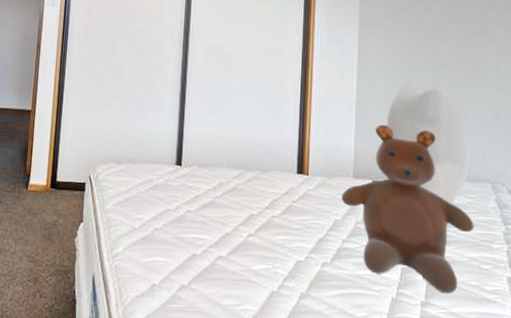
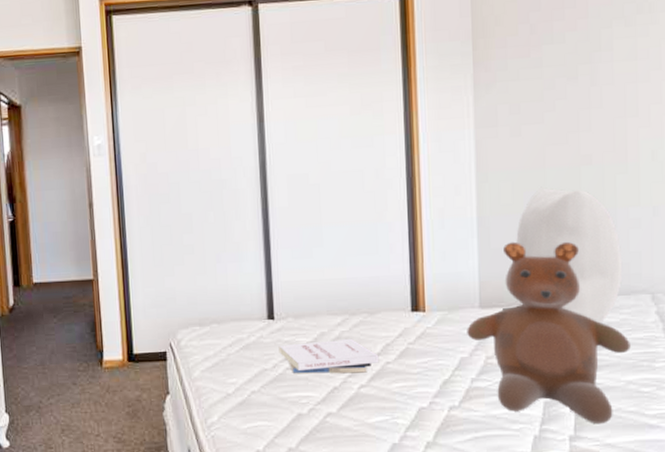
books: none [182,189,267,223] -> present [278,338,379,374]

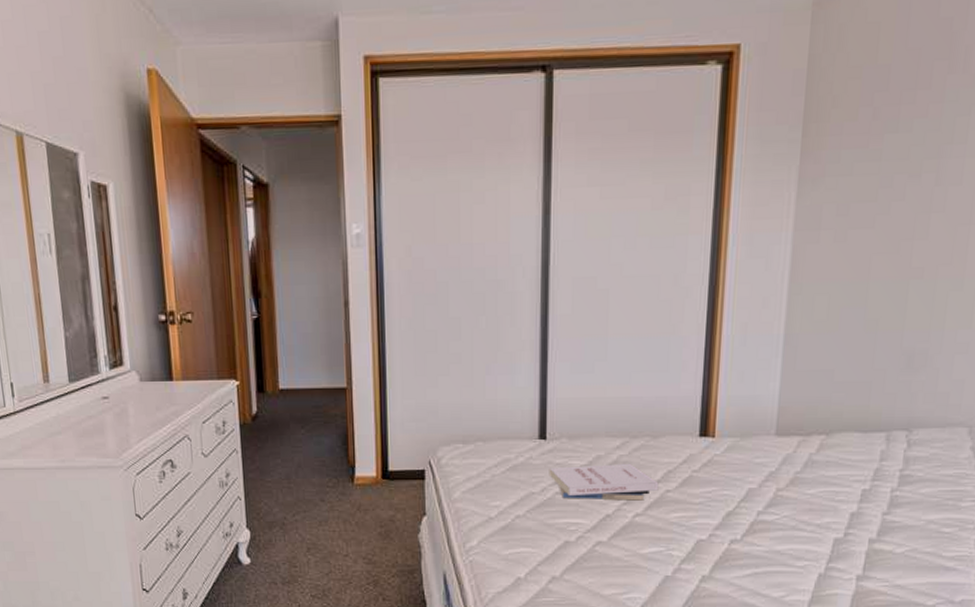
teddy bear: present [467,242,630,425] -> none [758,363,938,565]
pillow: present [516,186,623,324] -> none [825,302,943,458]

